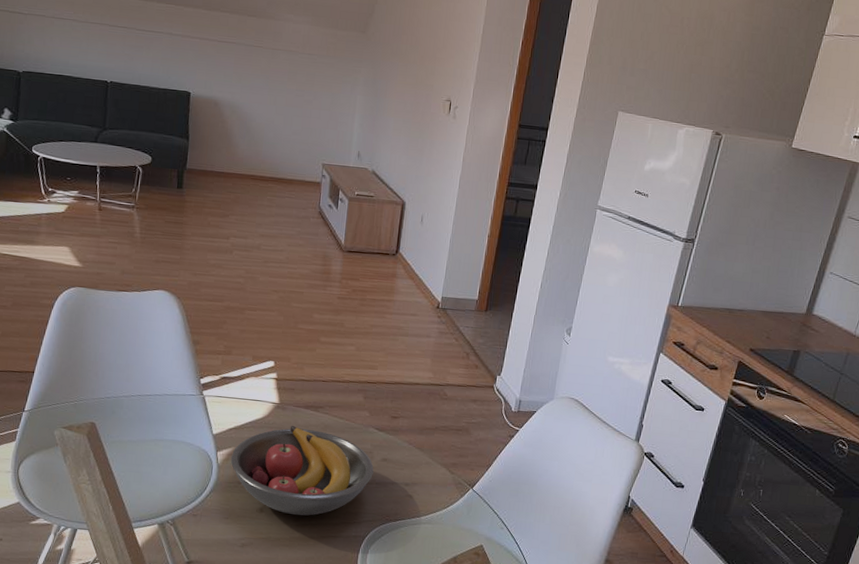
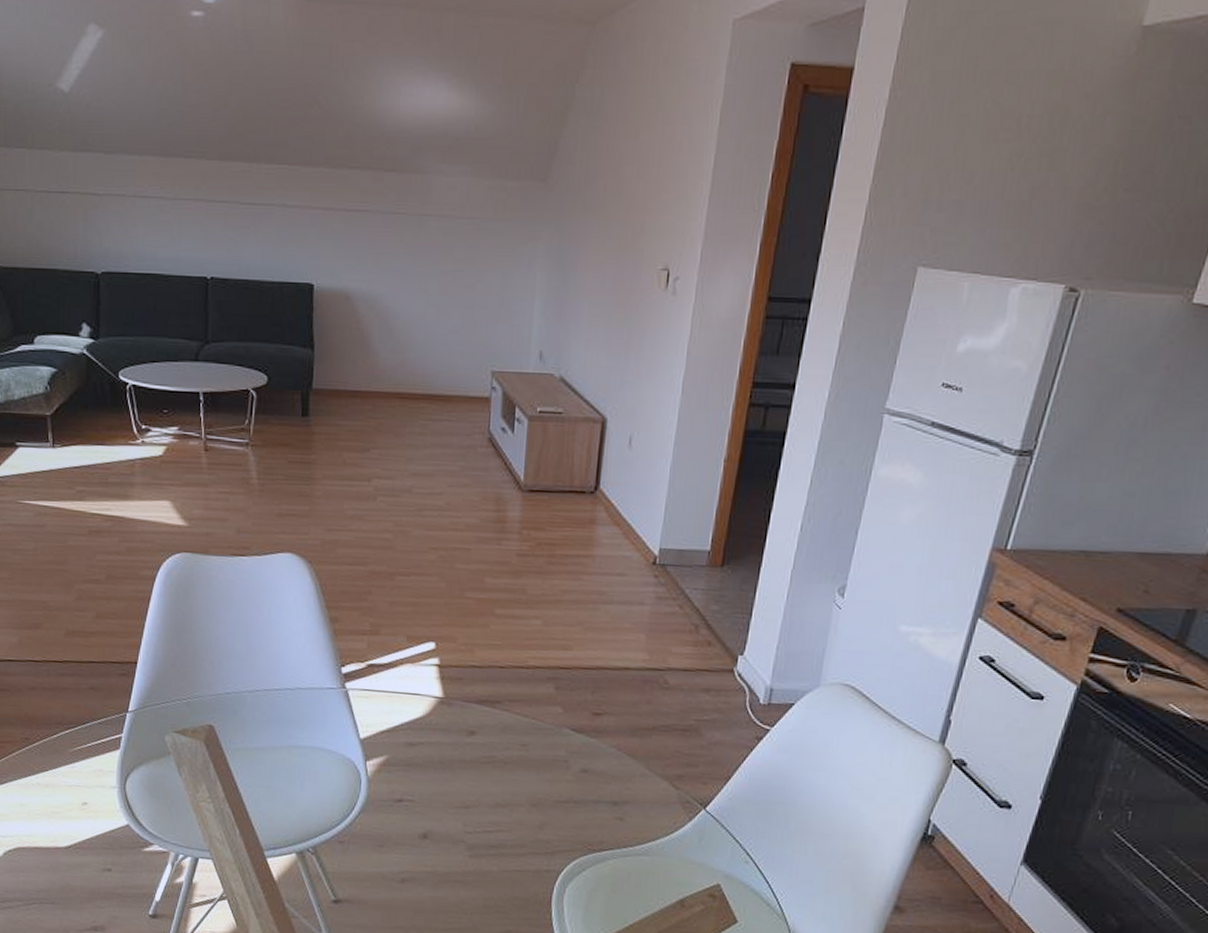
fruit bowl: present [230,425,374,516] -> none [383,725,570,844]

